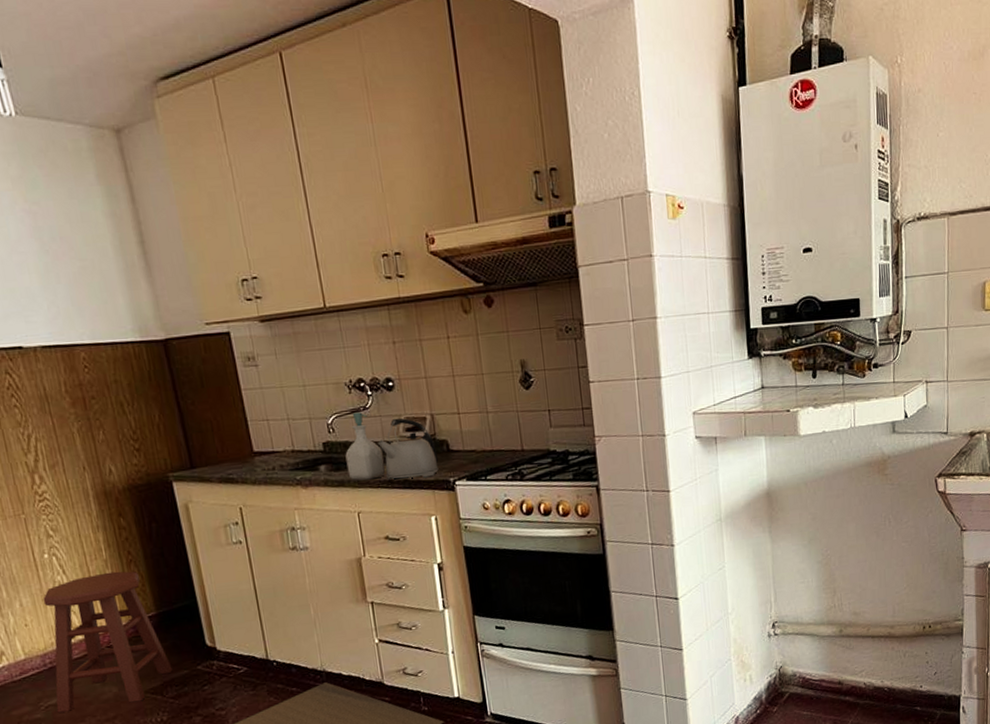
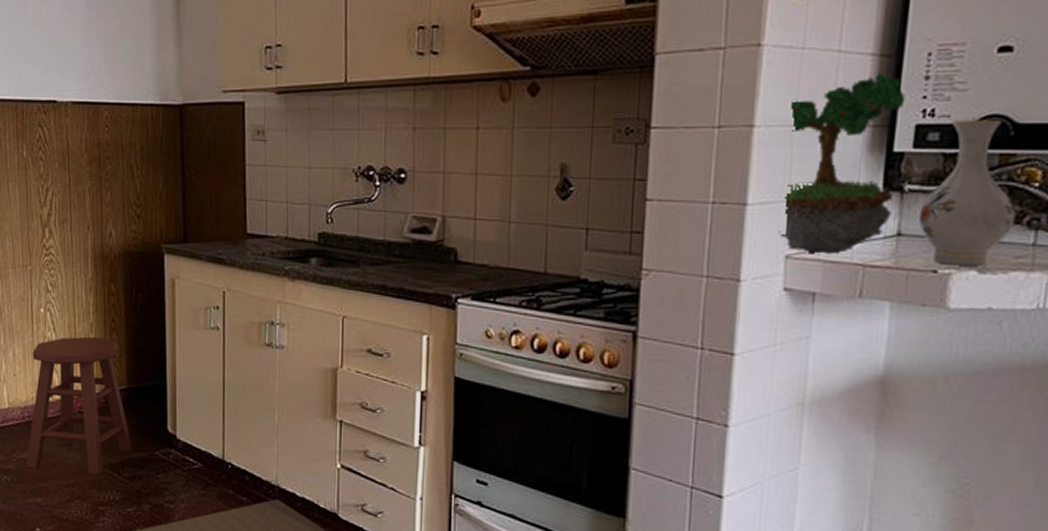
soap bottle: present [345,412,386,481] -> none [339,204,382,283]
kettle: present [377,418,439,480] -> none [376,215,442,289]
plant: none [680,272,757,409] -> present [779,73,906,255]
vase: none [772,300,830,405] -> present [917,119,1017,266]

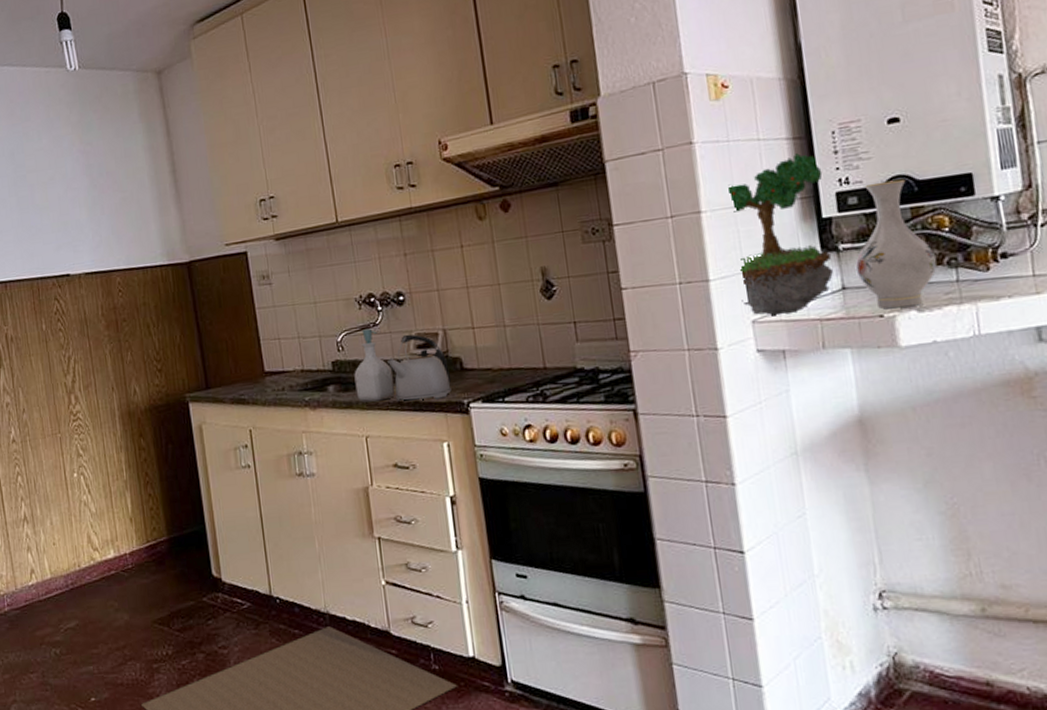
stool: present [26,336,132,475] -> none [70,493,180,637]
soap bottle: none [339,204,382,283] -> present [354,328,396,403]
kettle: none [376,215,442,289] -> present [386,334,452,402]

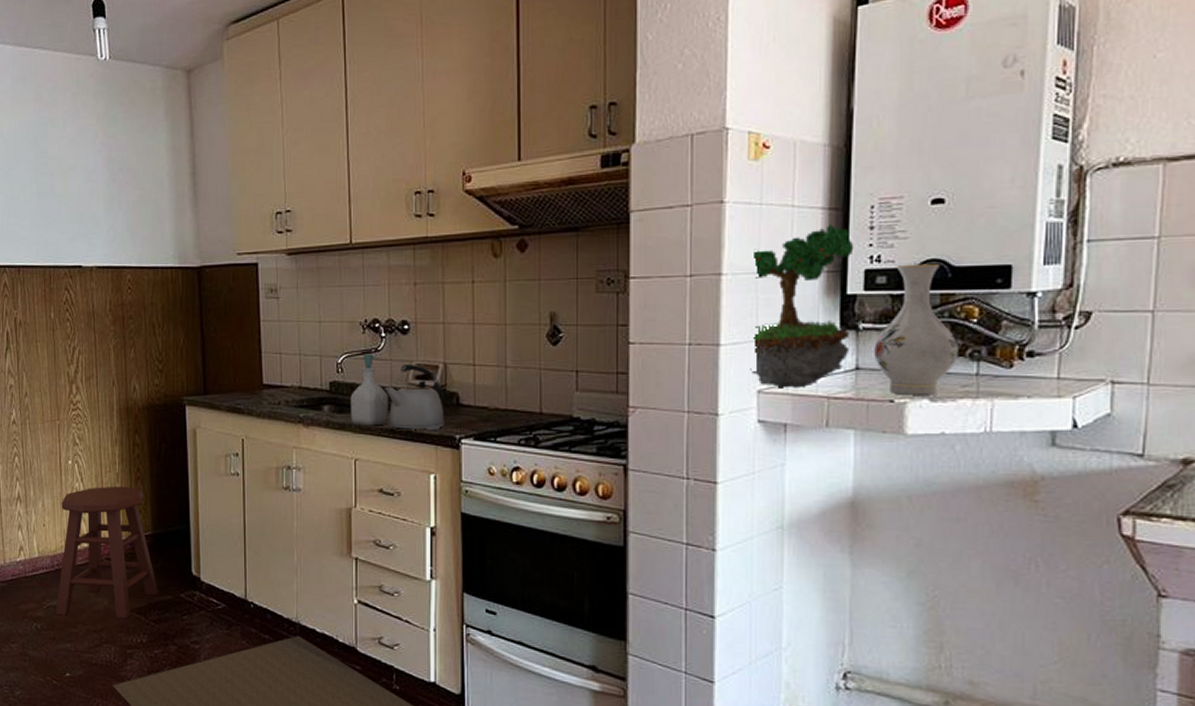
stool: none [70,493,180,637] -> present [56,486,158,619]

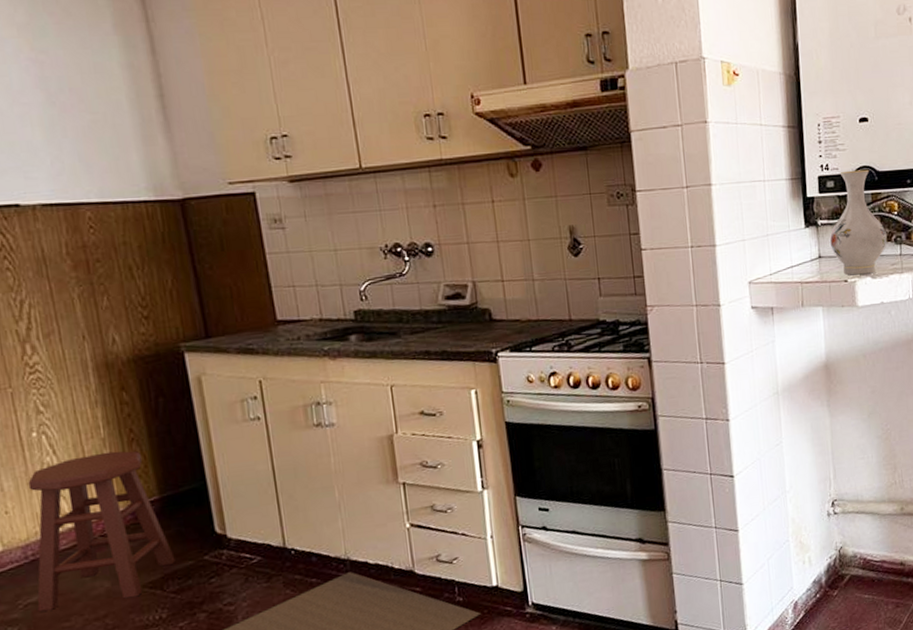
soap bottle: present [350,354,389,427] -> none [378,278,423,352]
kettle: present [384,363,445,431] -> none [413,285,480,351]
plant: present [750,225,854,388] -> none [735,140,814,279]

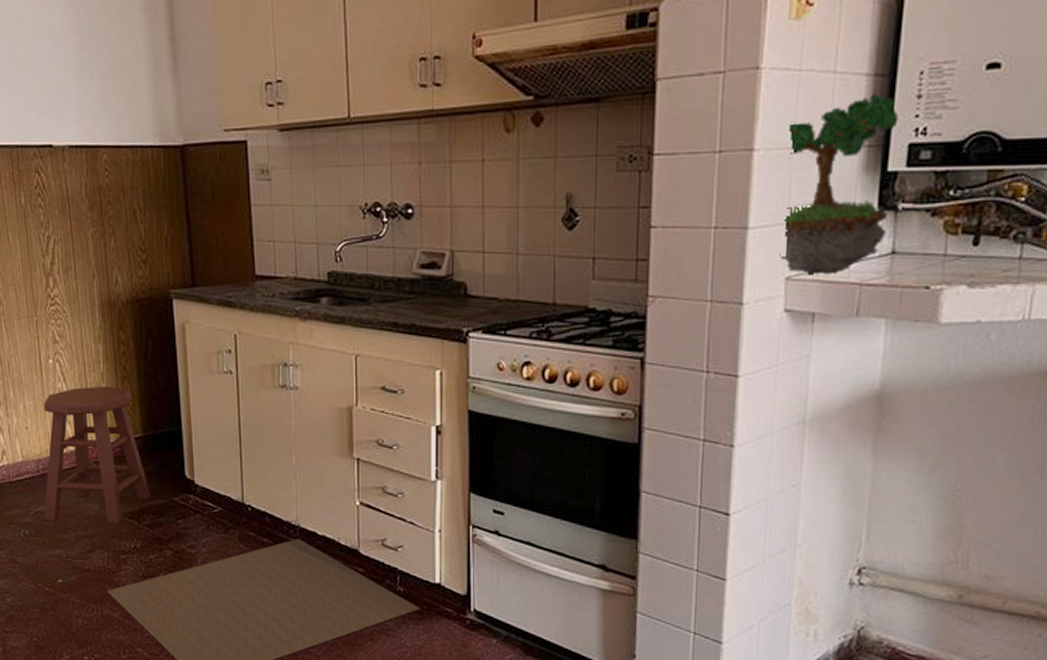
plant: none [735,140,814,279] -> present [779,93,899,275]
vase: present [829,169,888,276] -> none [910,136,1004,281]

